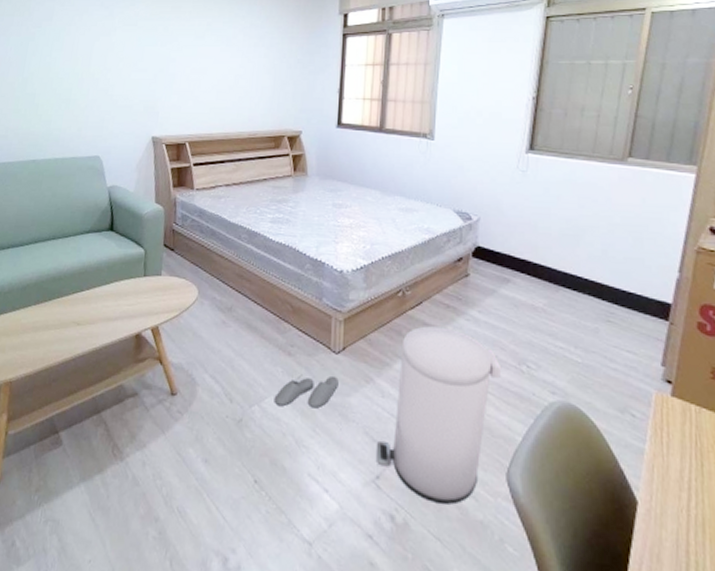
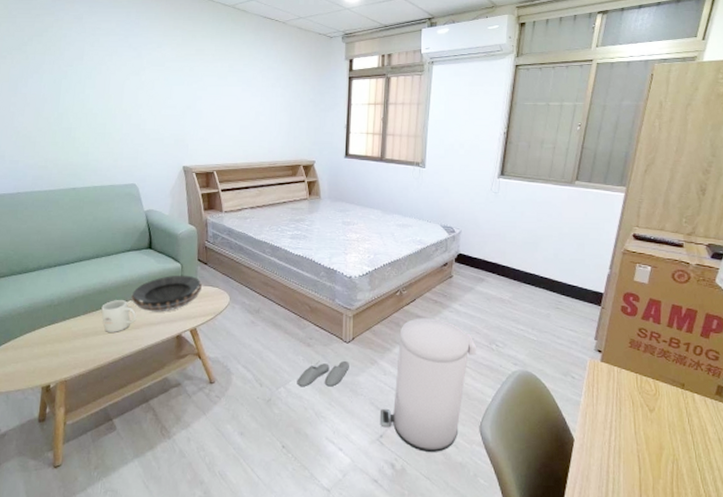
mug: none [54,289,93,327] -> present [101,300,137,332]
decorative bowl: none [87,262,168,306] -> present [131,275,203,312]

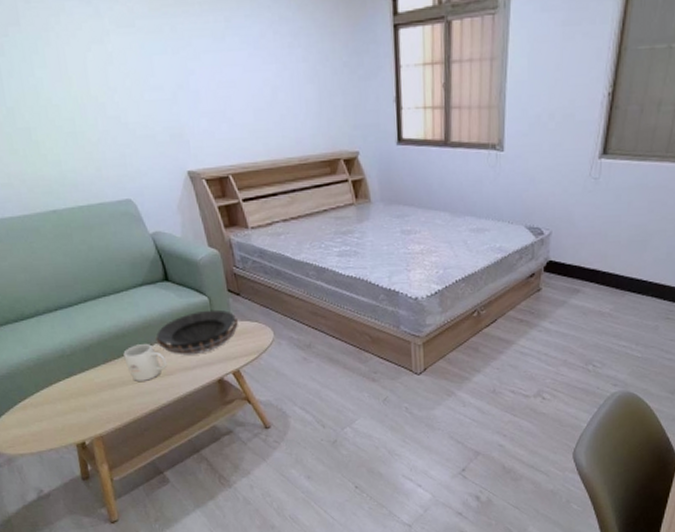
slippers: present [297,360,349,387] -> none [364,394,423,425]
pedal bin: present [379,318,477,452] -> none [460,340,571,482]

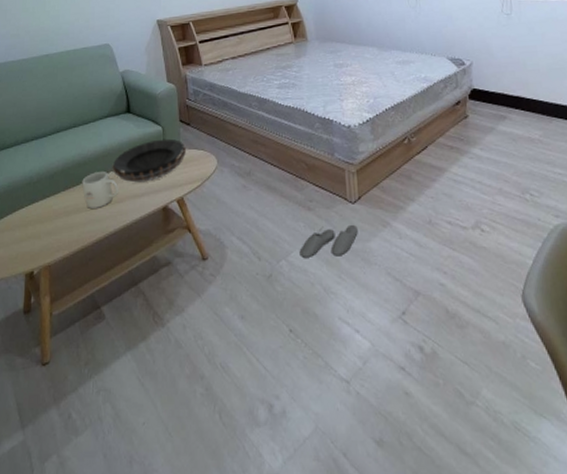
slippers: none [364,394,423,425] -> present [299,224,358,257]

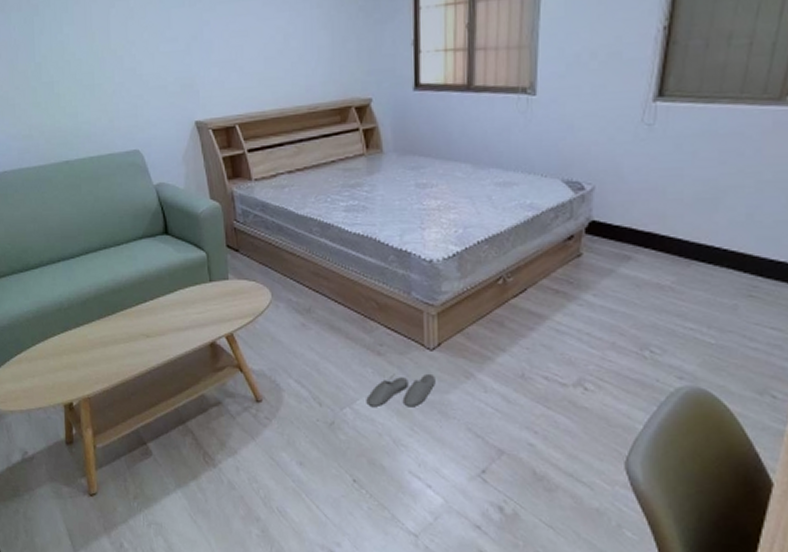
mug: present [82,172,119,209] -> none [118,301,160,340]
decorative bowl: present [112,138,187,183] -> none [151,266,236,315]

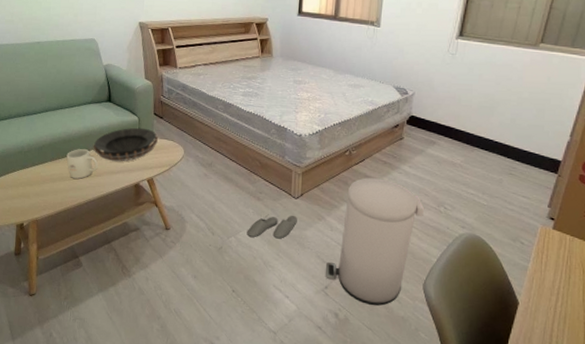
mug: none [118,301,160,340] -> present [66,149,99,179]
decorative bowl: none [151,266,236,315] -> present [93,127,159,162]
pedal bin: none [480,315,621,494] -> present [325,177,425,306]

